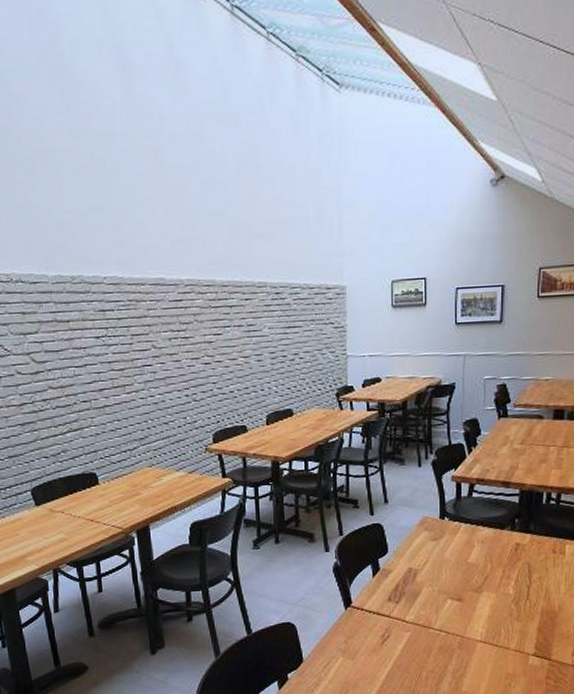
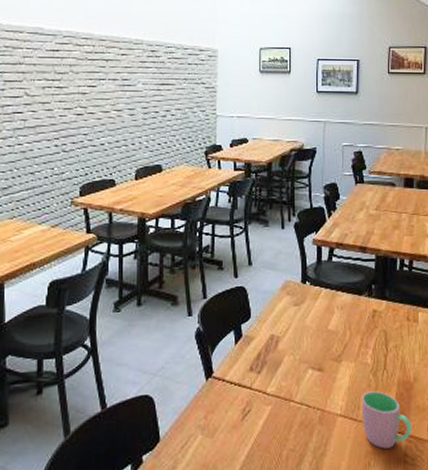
cup: none [502,619,556,672] -> present [361,391,412,449]

